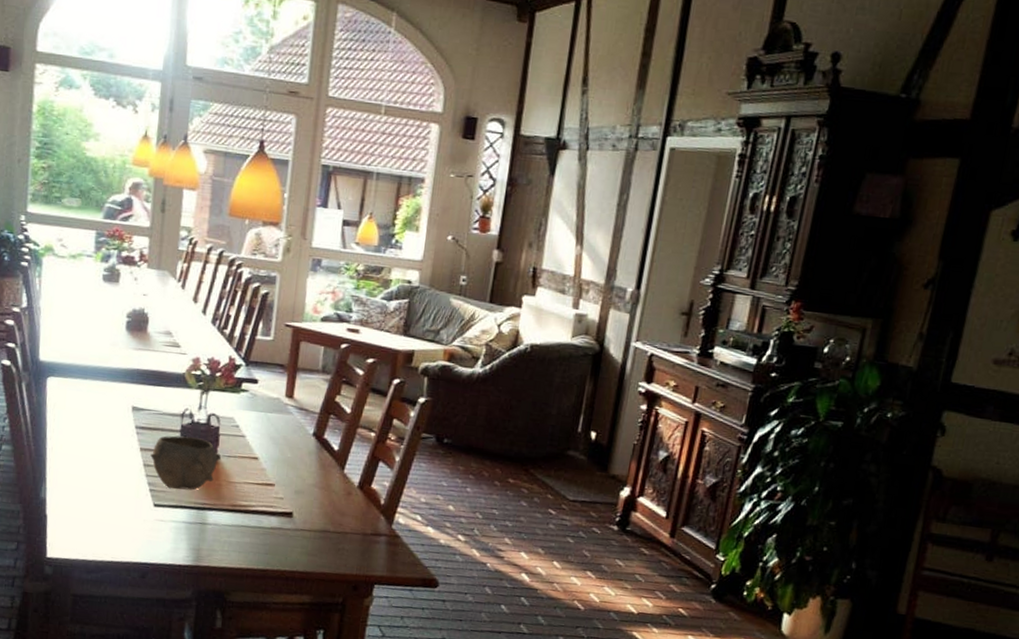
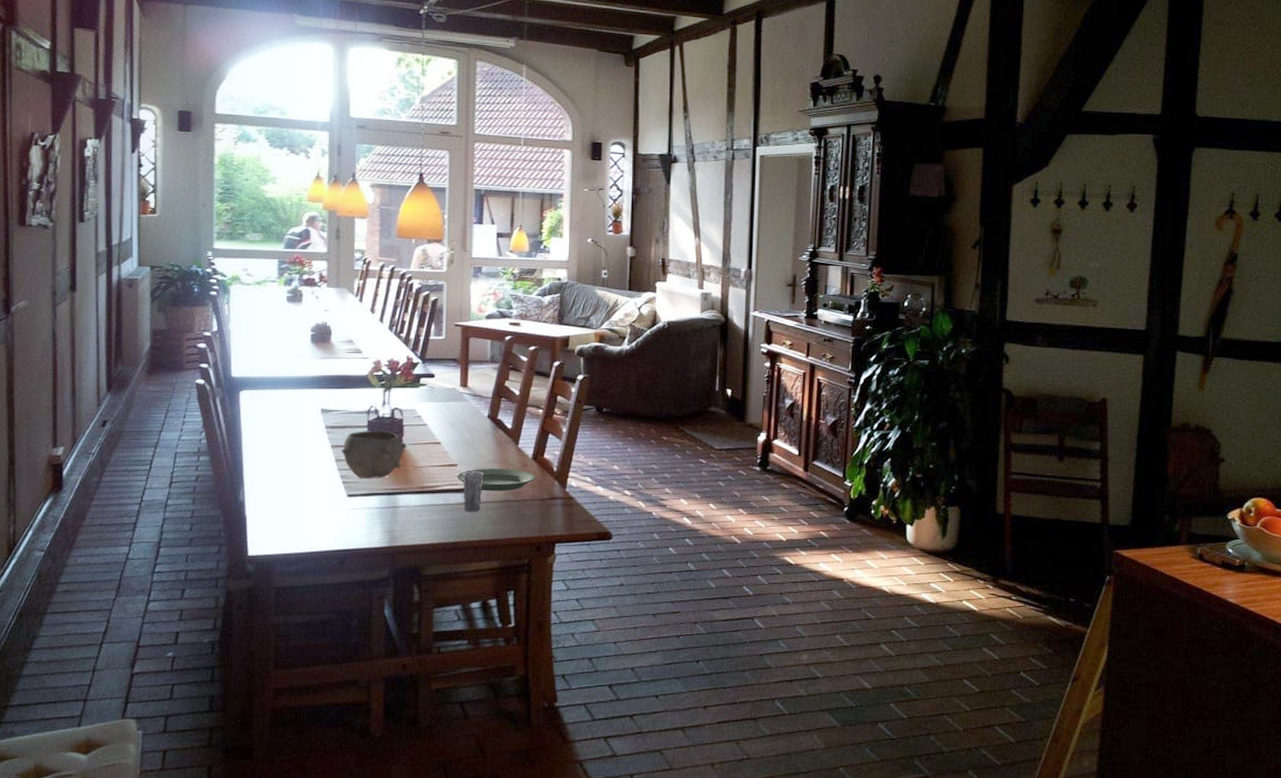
plate: none [272,492,360,521] -> present [456,468,535,491]
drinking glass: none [277,493,303,540] -> present [463,471,483,513]

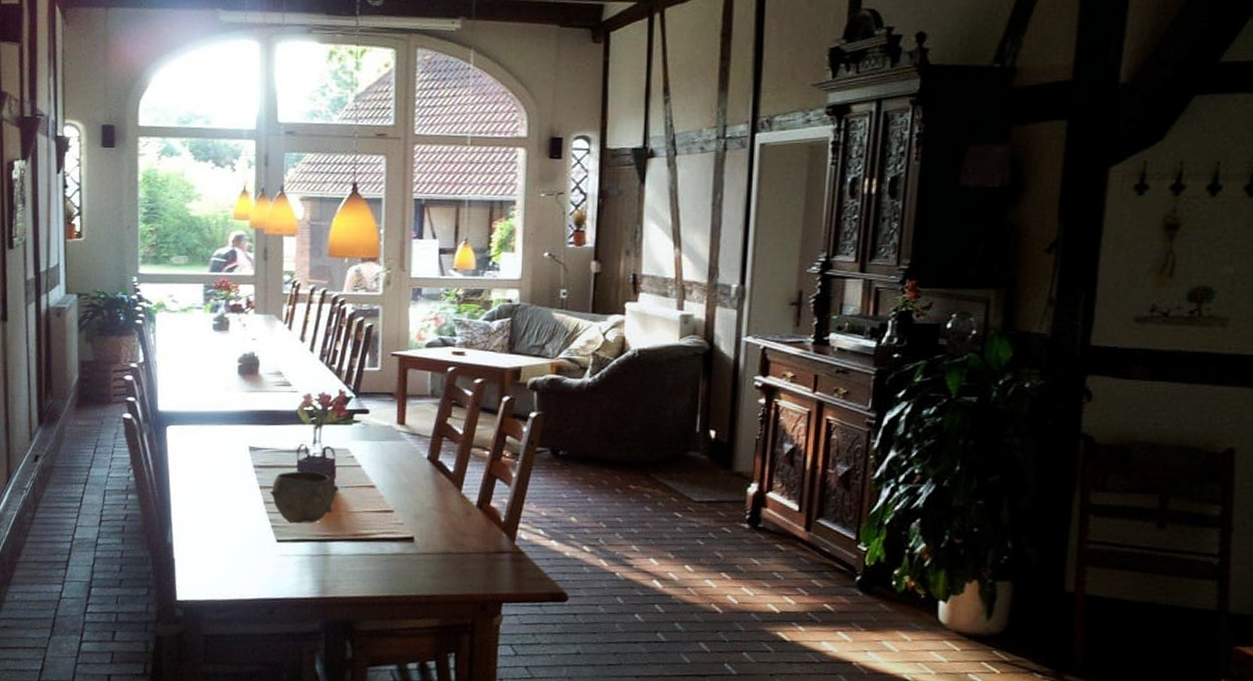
plate: present [456,468,535,491] -> none [392,516,480,542]
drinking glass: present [463,471,483,513] -> none [400,518,422,565]

